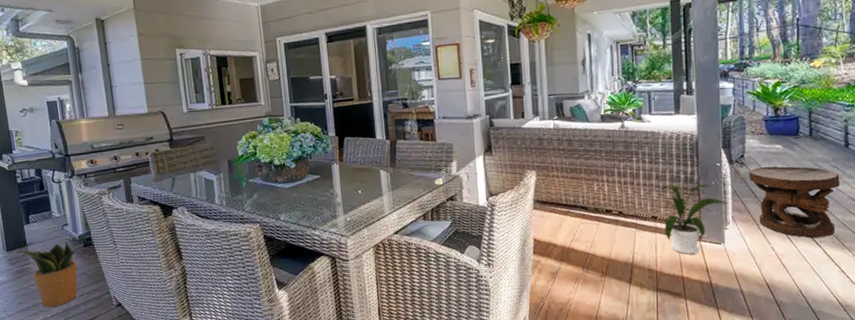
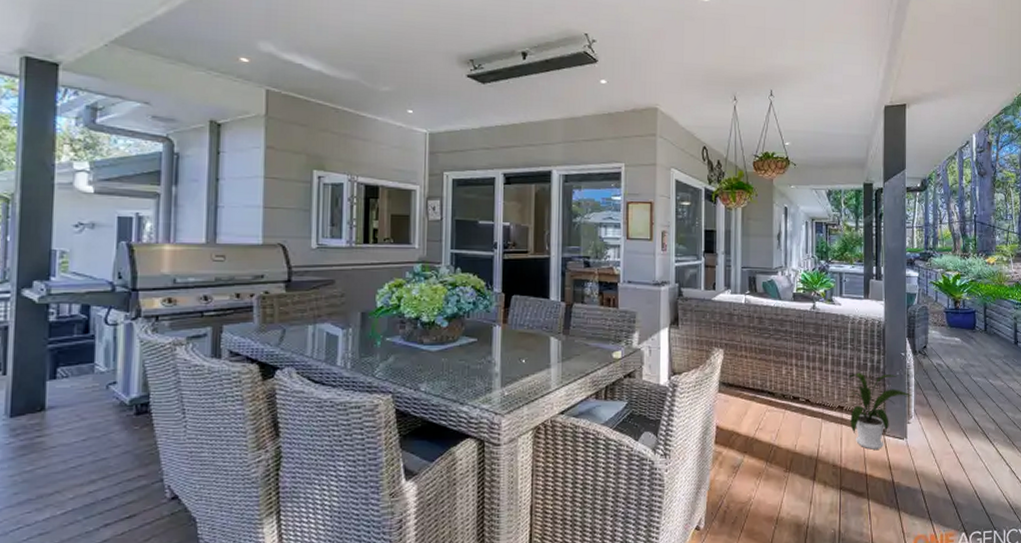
potted plant: present [17,241,81,308] -> none [27,406,130,501]
side table: present [748,166,840,238] -> none [930,359,1010,435]

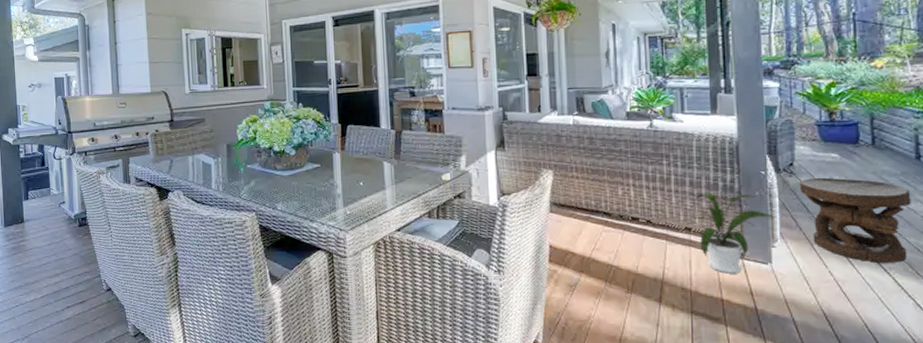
side table: none [930,359,1010,435] -> present [799,177,911,263]

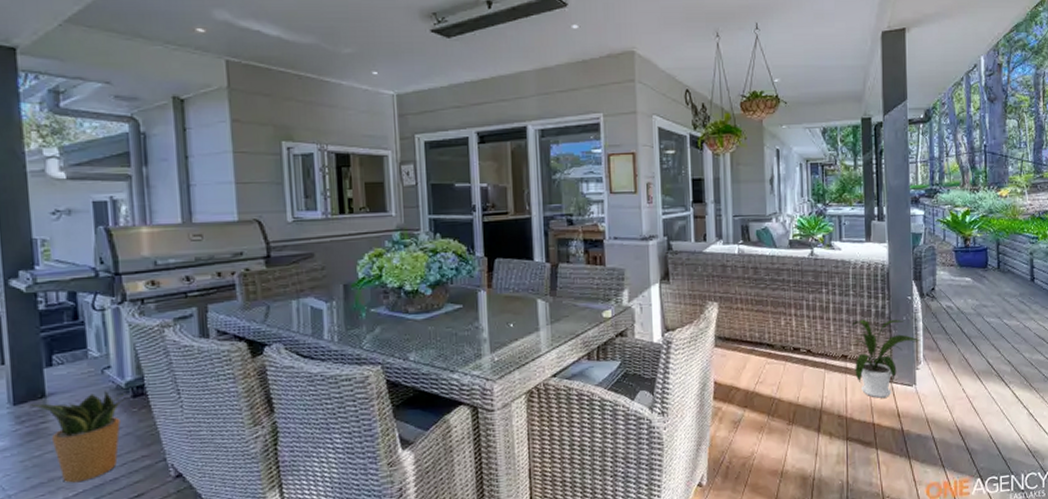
potted plant: none [14,219,75,288] -> present [29,390,127,483]
side table: present [799,177,911,263] -> none [939,300,1027,378]

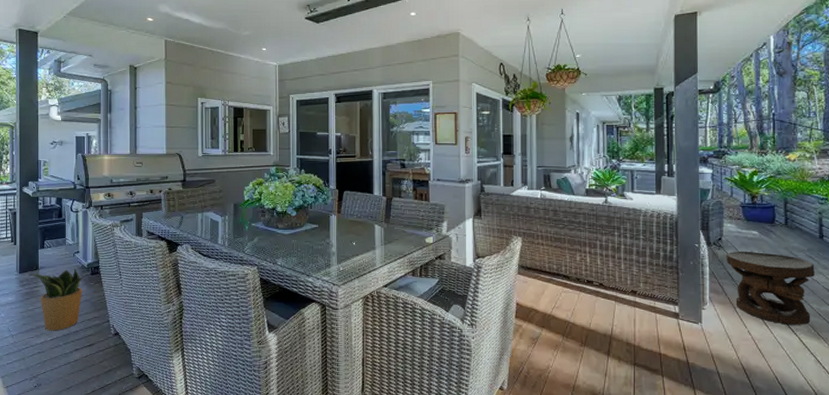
house plant: present [851,319,921,398] -> none [641,261,707,331]
side table: none [939,300,1027,378] -> present [726,251,815,325]

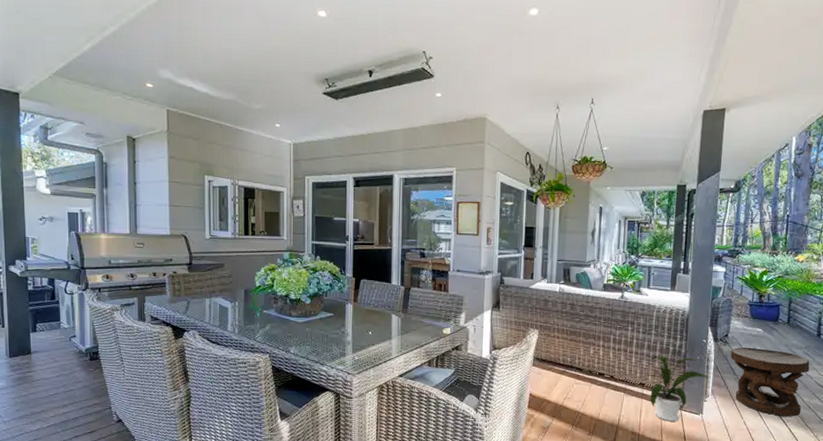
potted plant: present [28,268,88,331] -> none [20,353,86,418]
house plant: none [641,261,707,331] -> present [650,355,711,422]

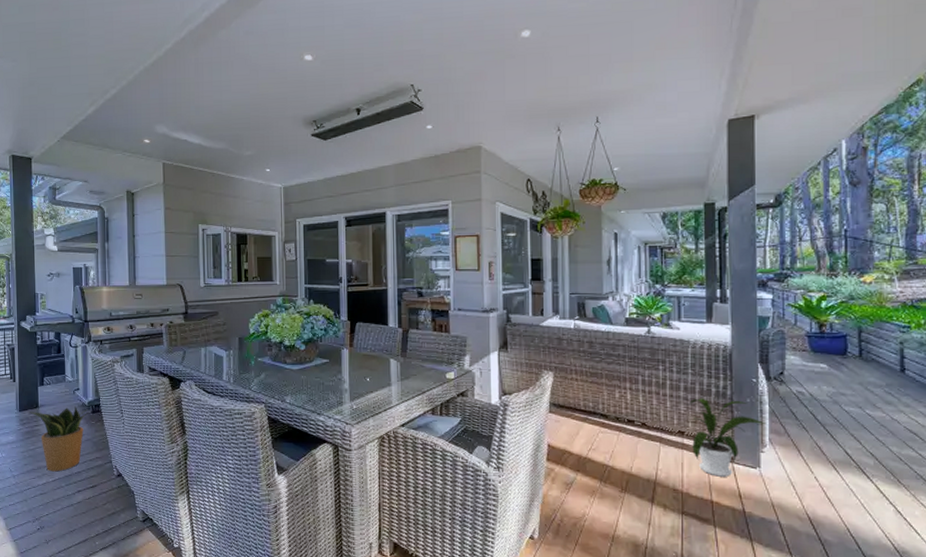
potted plant: none [20,353,86,418] -> present [28,406,89,472]
side table: present [730,347,810,417] -> none [788,386,895,471]

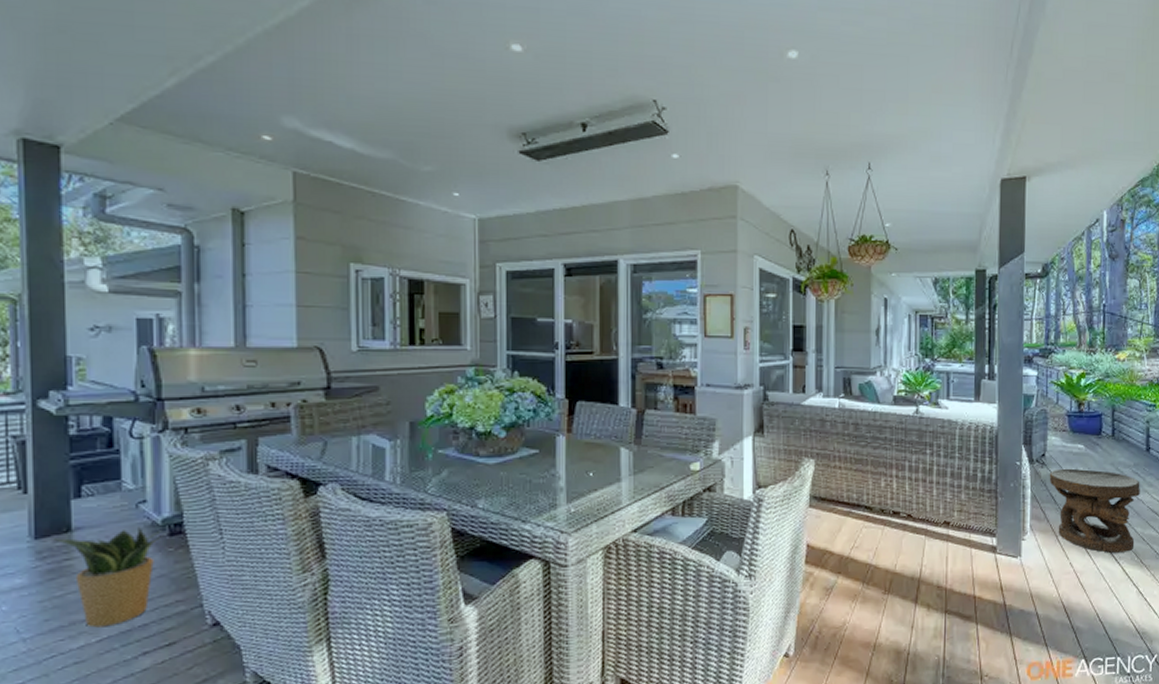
house plant: present [689,398,767,477] -> none [956,484,1029,569]
side table: none [788,386,895,471] -> present [1049,468,1140,553]

